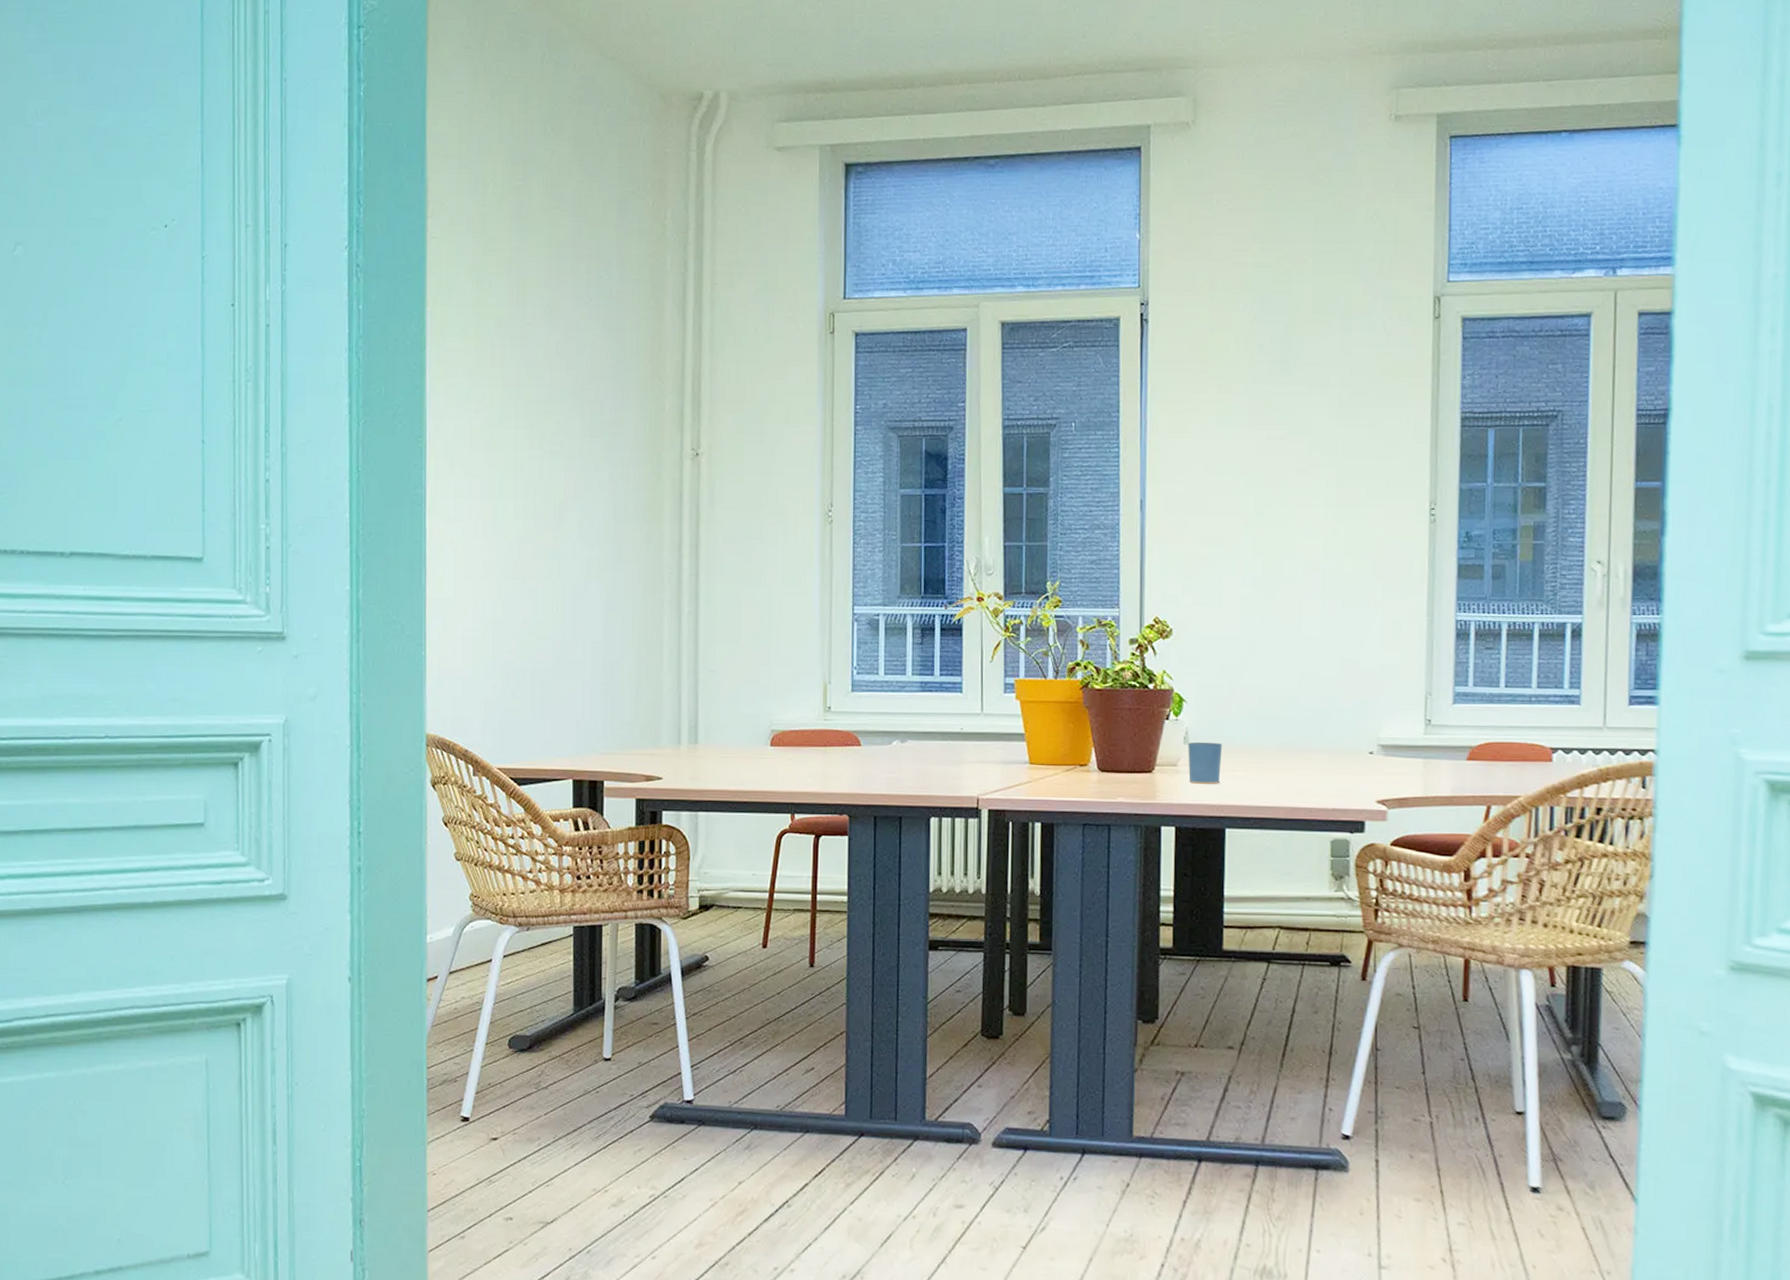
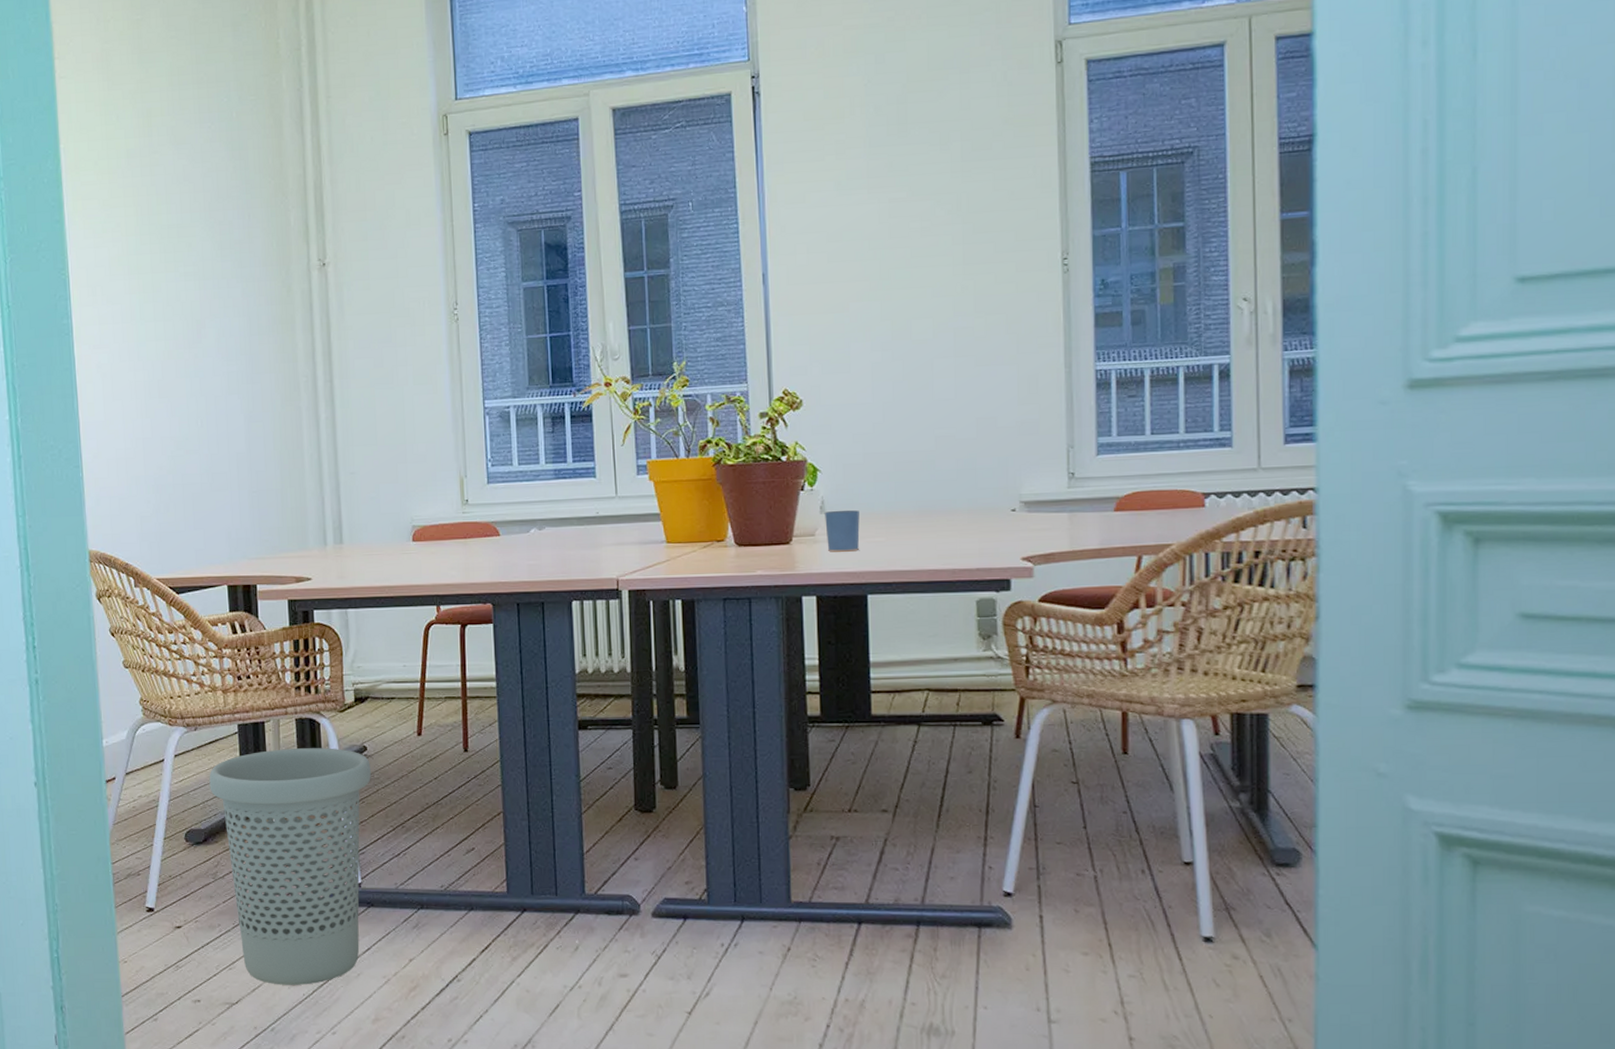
trash bin: none [539,954,711,1205] -> present [209,748,371,985]

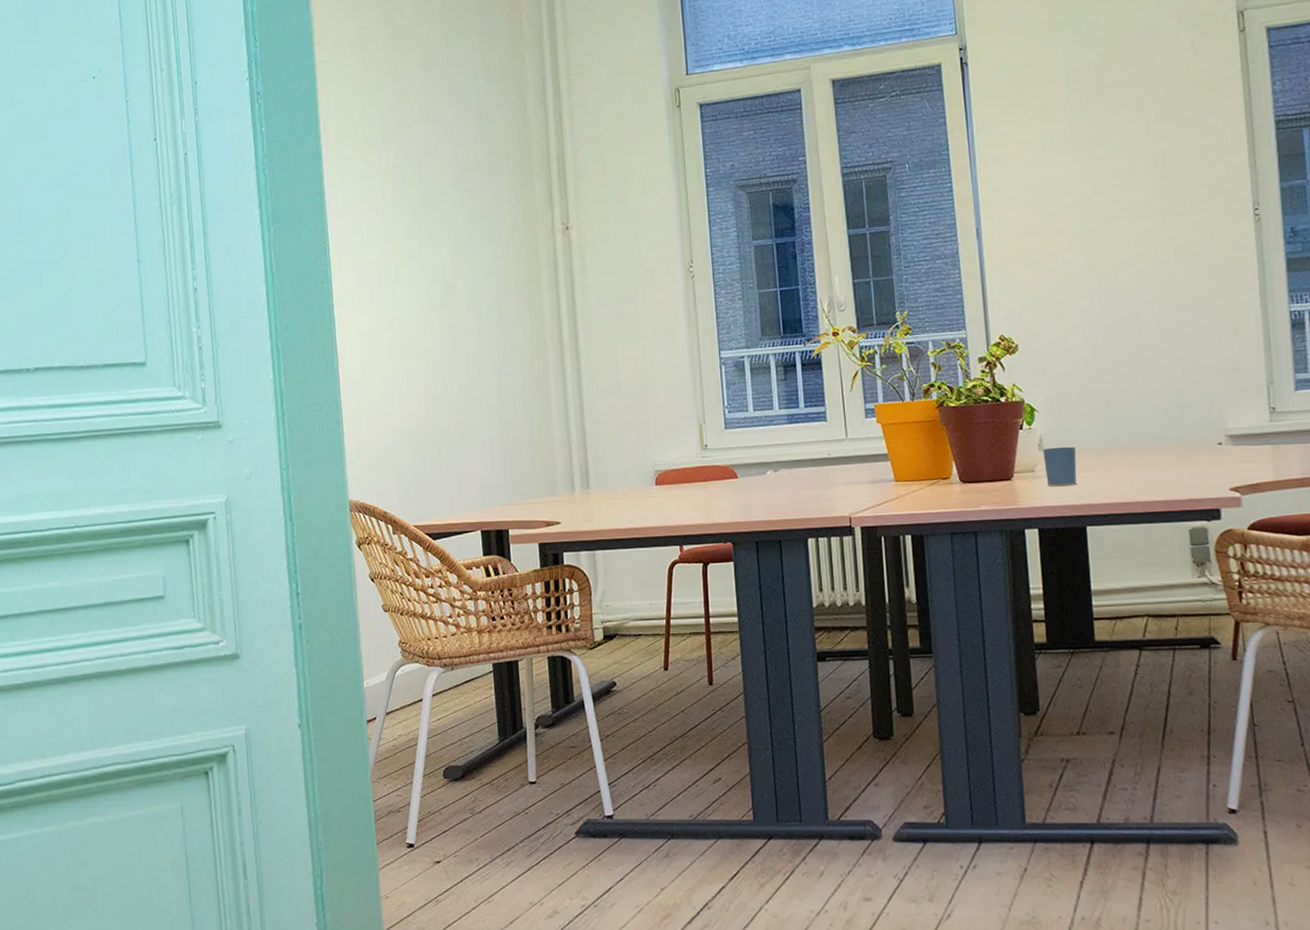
trash bin: present [209,748,371,985] -> none [466,684,621,917]

